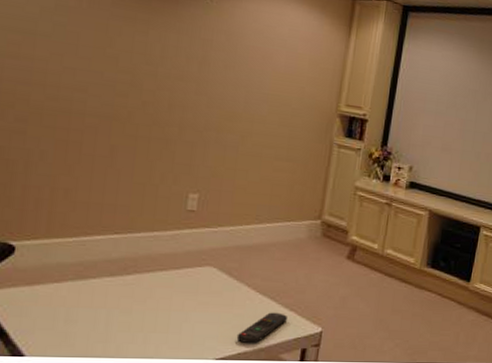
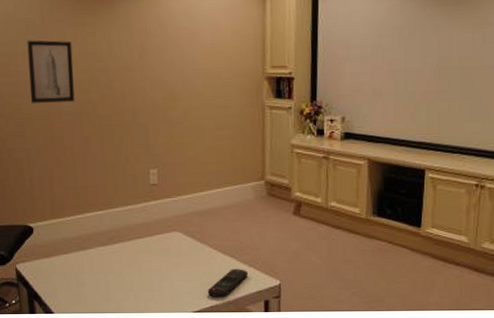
wall art: none [43,22,115,103] -> present [27,40,75,103]

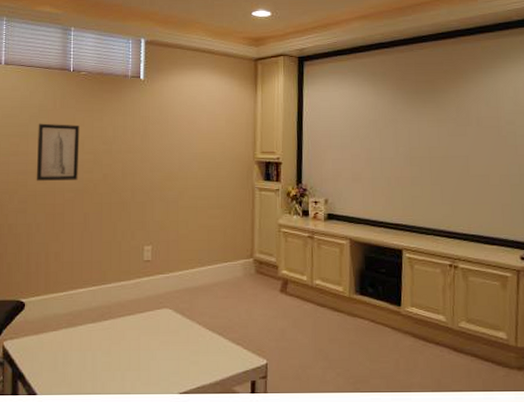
remote control: present [207,269,248,298] -> none [194,347,235,378]

